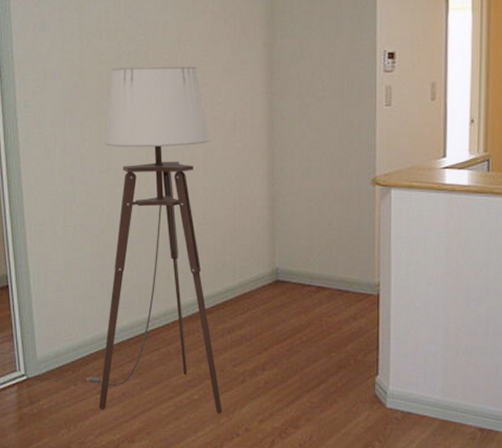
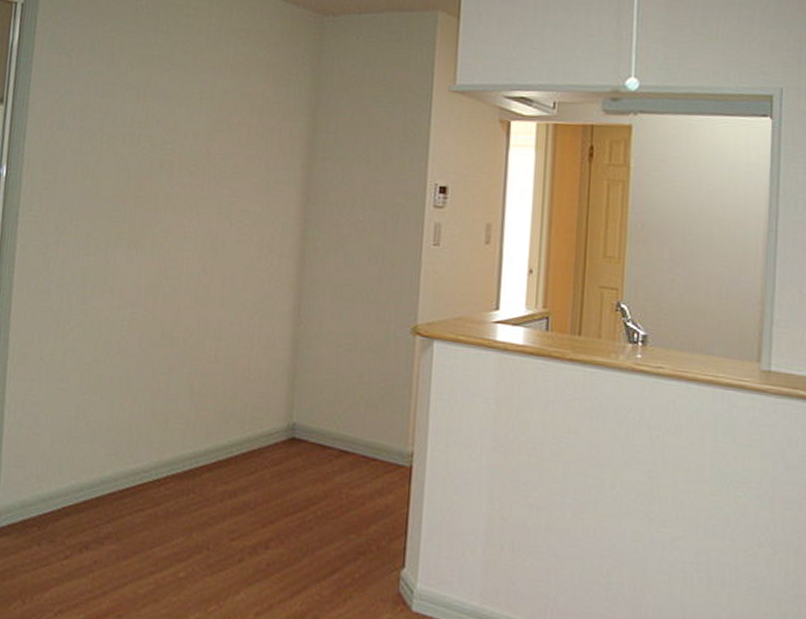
floor lamp: present [87,66,222,414] -> none [54,175,231,600]

